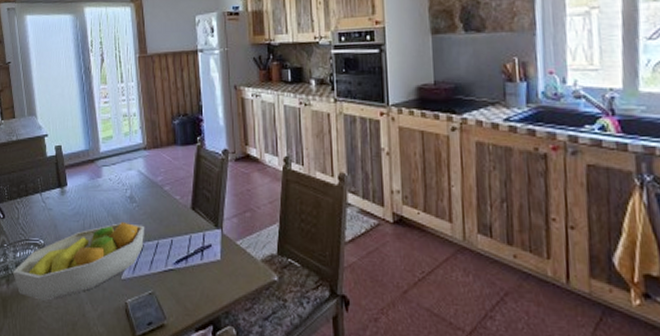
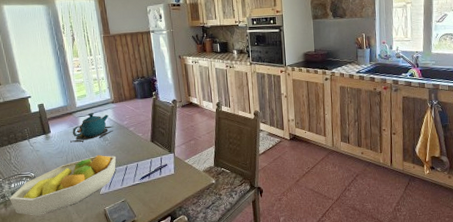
teapot: none [90,161,144,202] -> present [70,112,114,143]

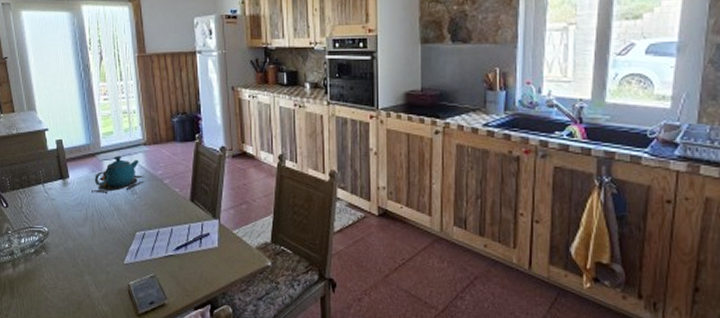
fruit bowl: present [9,154,116,216] -> none [18,211,146,282]

